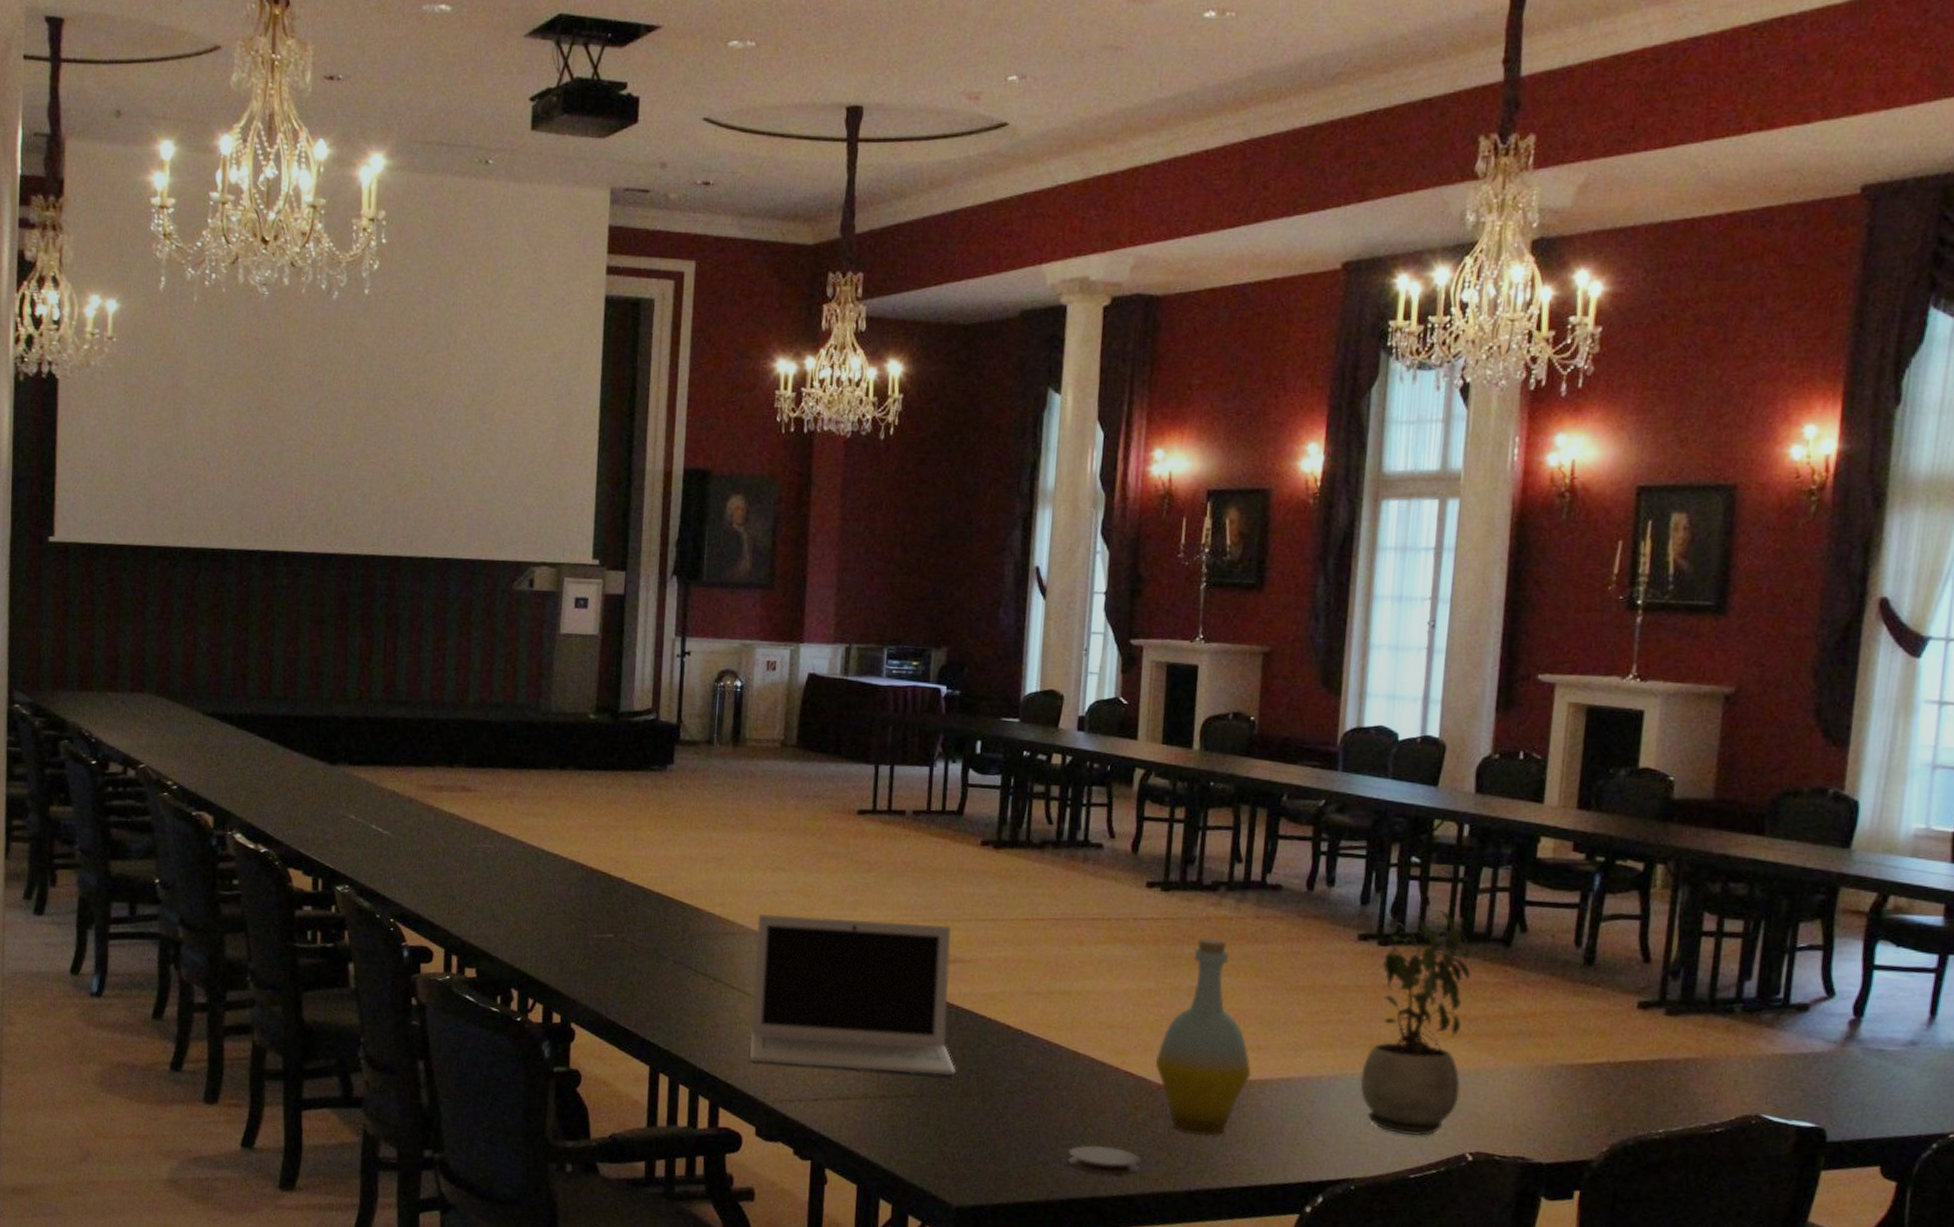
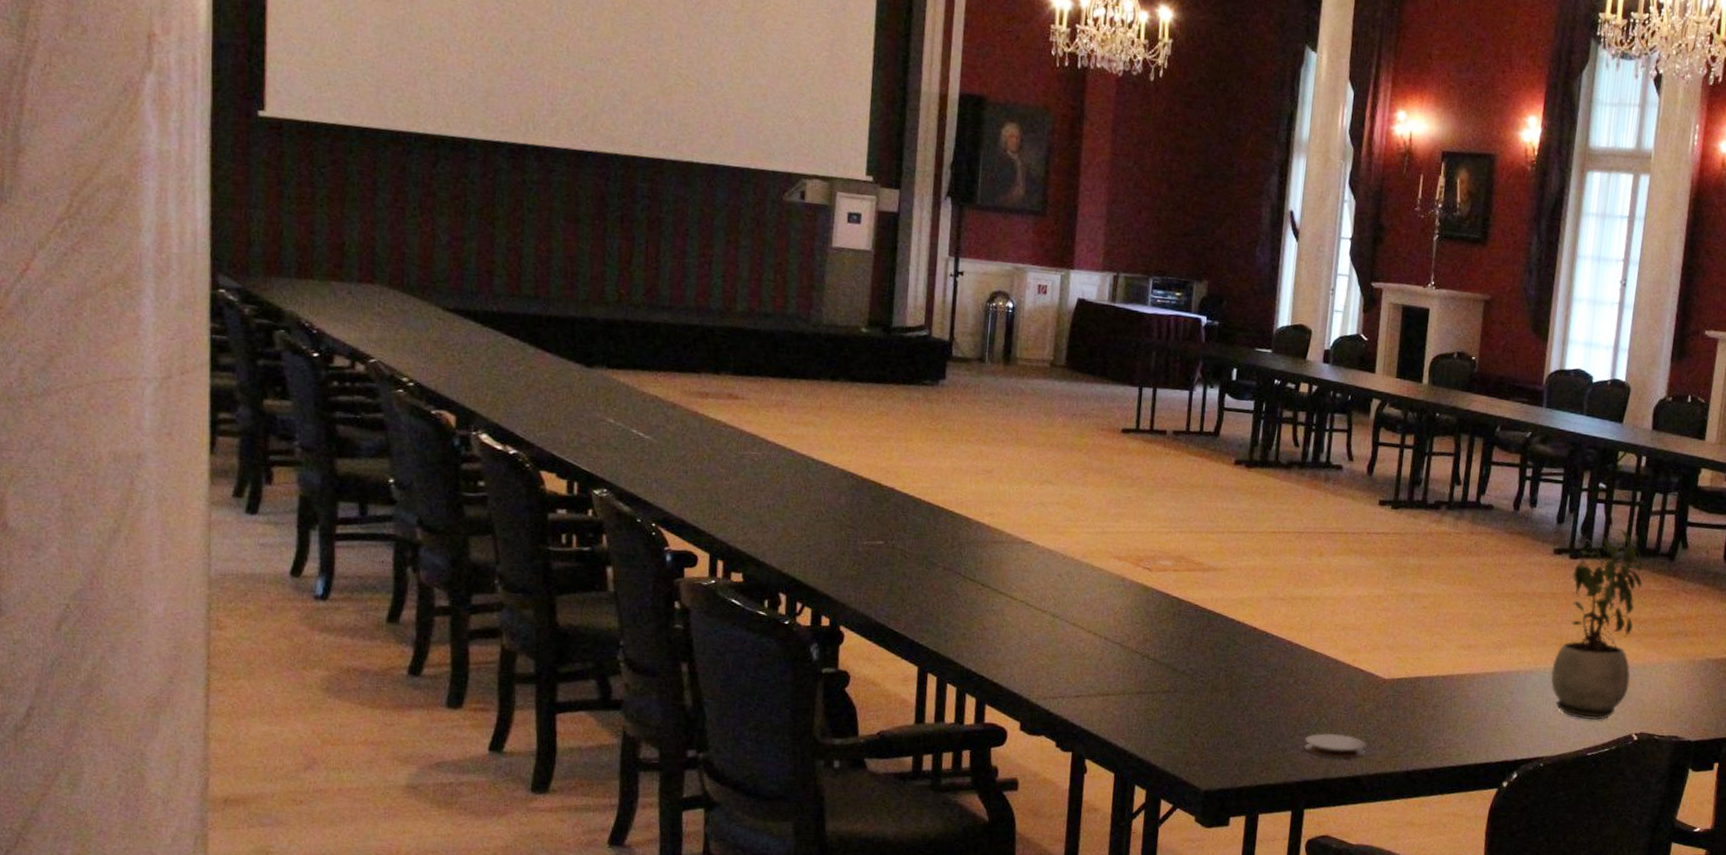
laptop: present [749,914,957,1075] -> none [1015,524,1208,673]
bottle: present [1155,938,1251,1137] -> none [1381,551,1462,724]

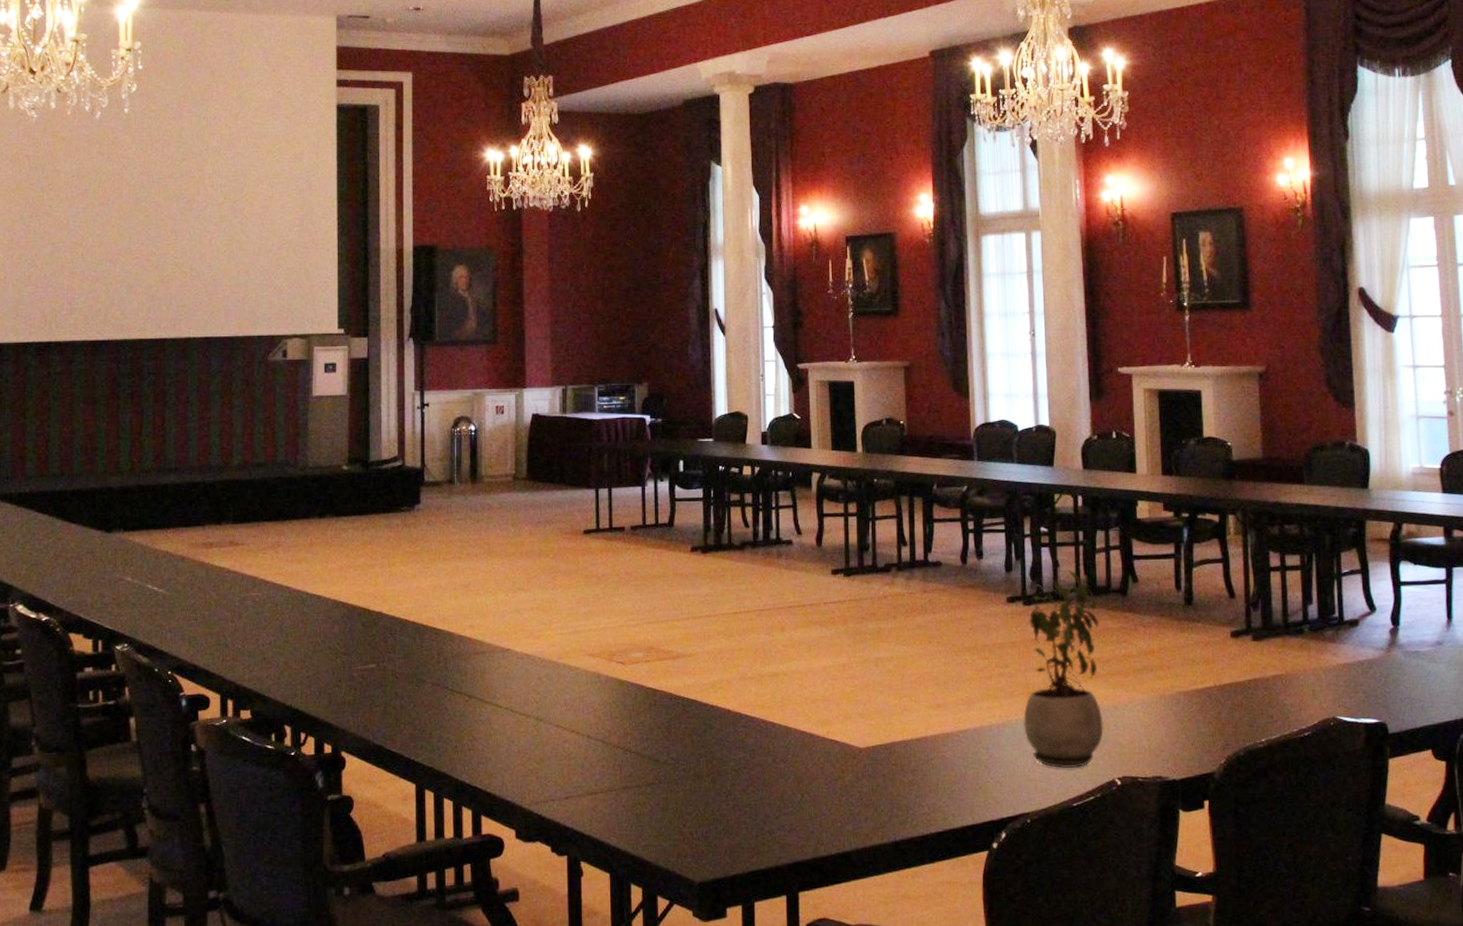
coaster: present [1303,733,1367,759] -> none [790,809,852,836]

